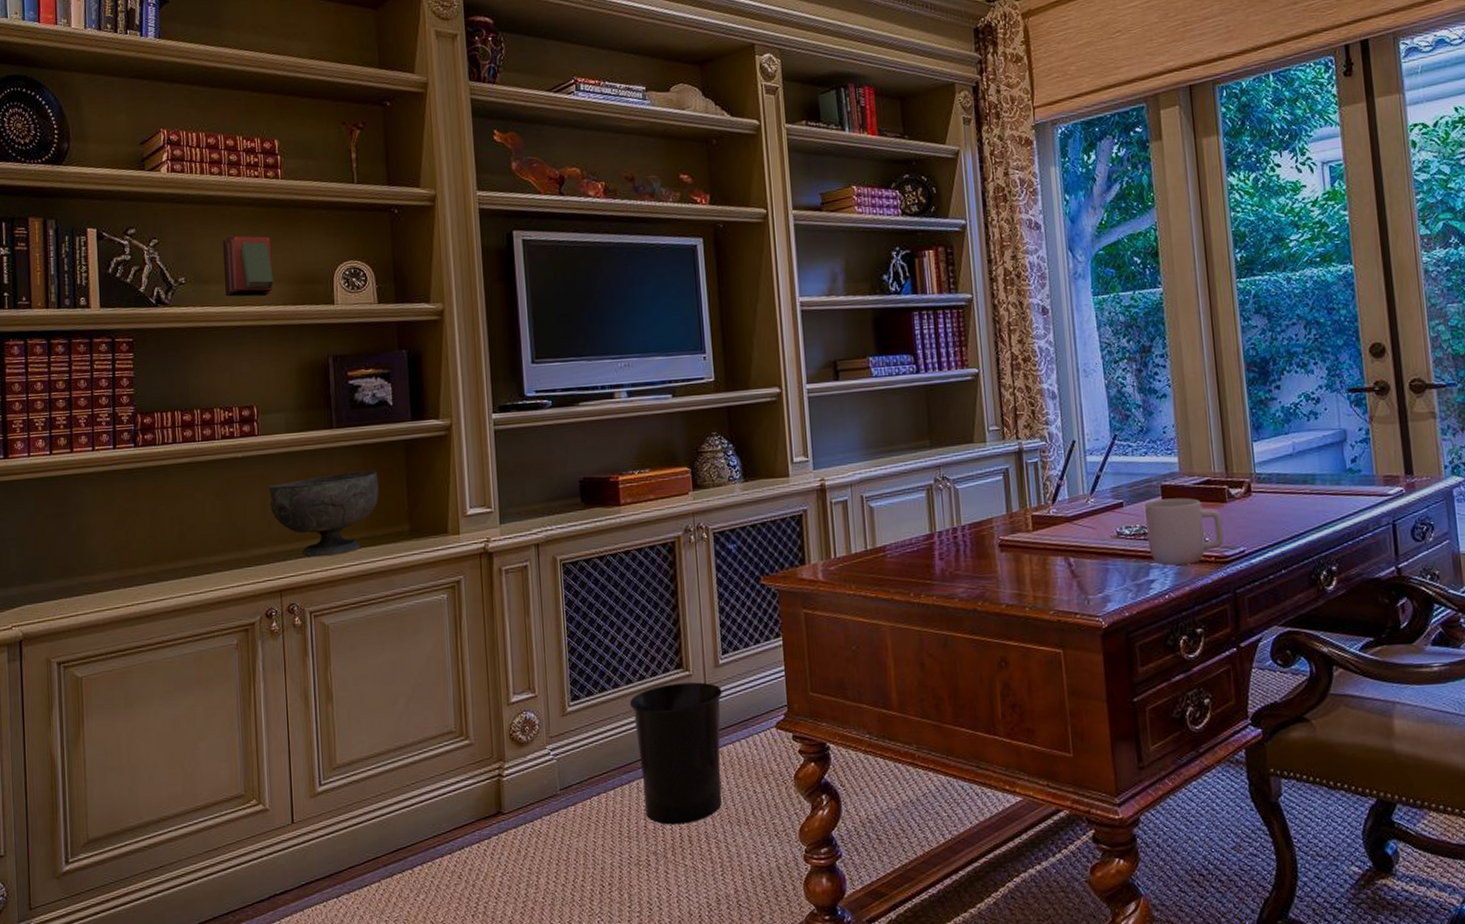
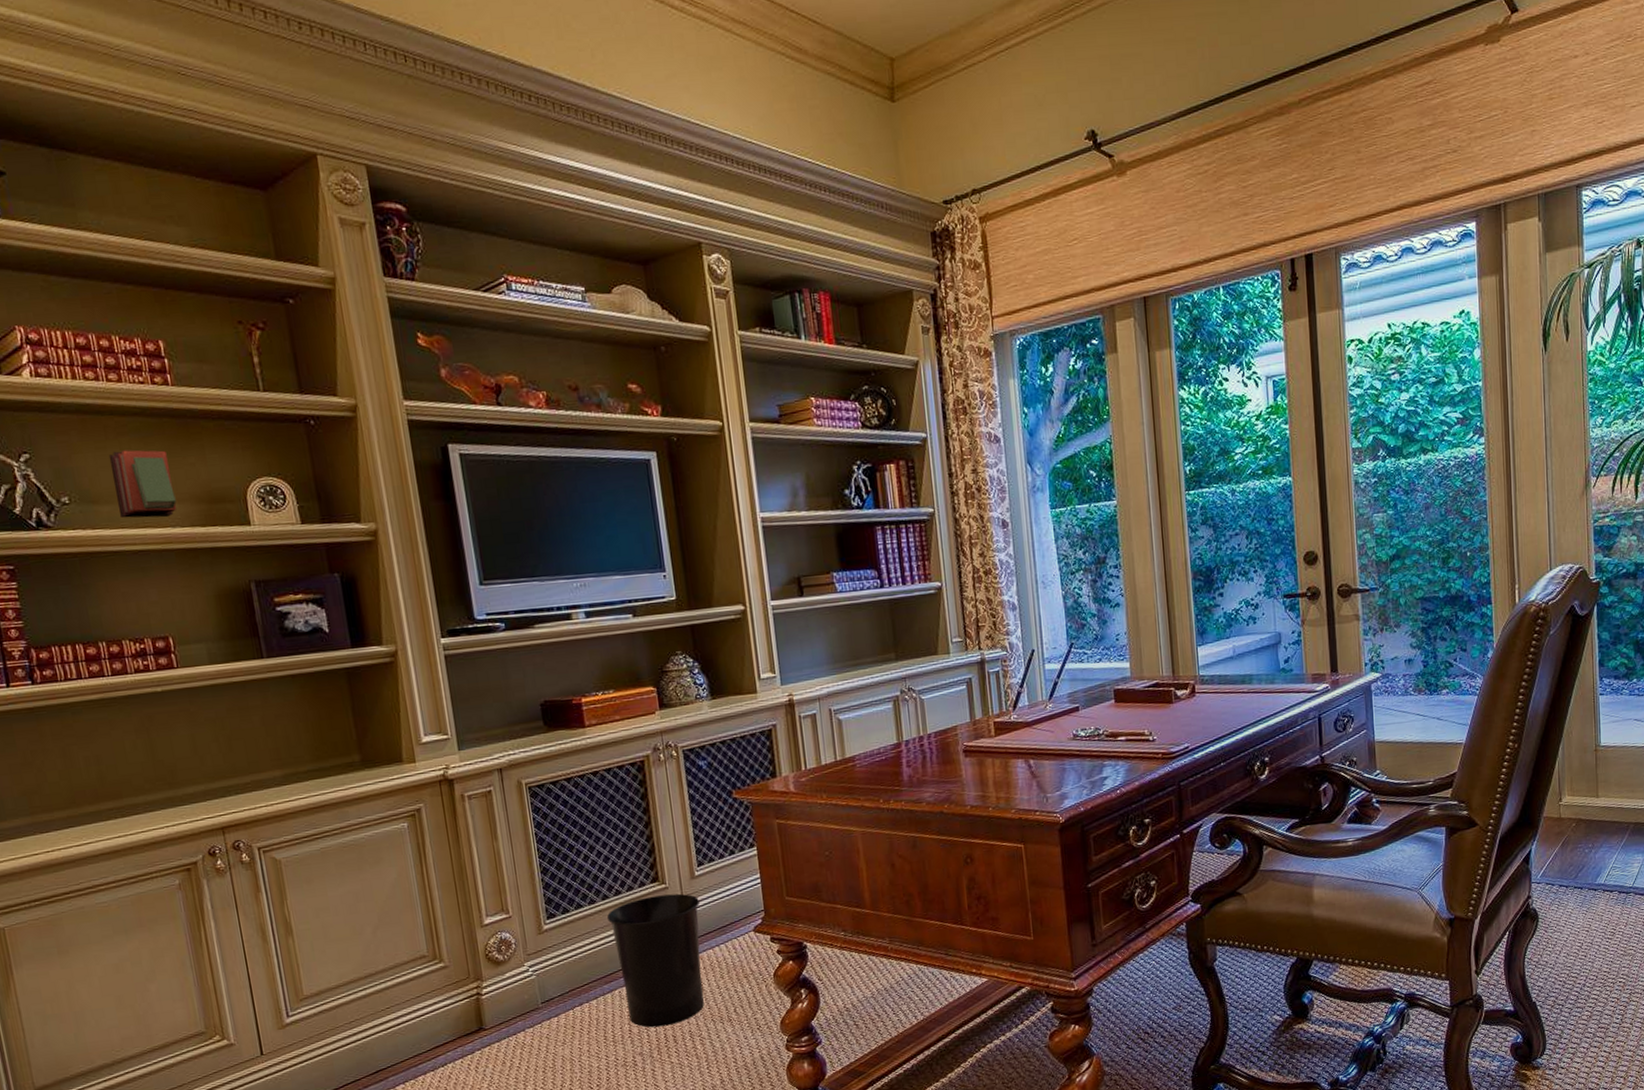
decorative bowl: present [268,470,379,558] -> none [196,700,323,793]
mug: present [1144,497,1224,565] -> none [1098,700,1171,763]

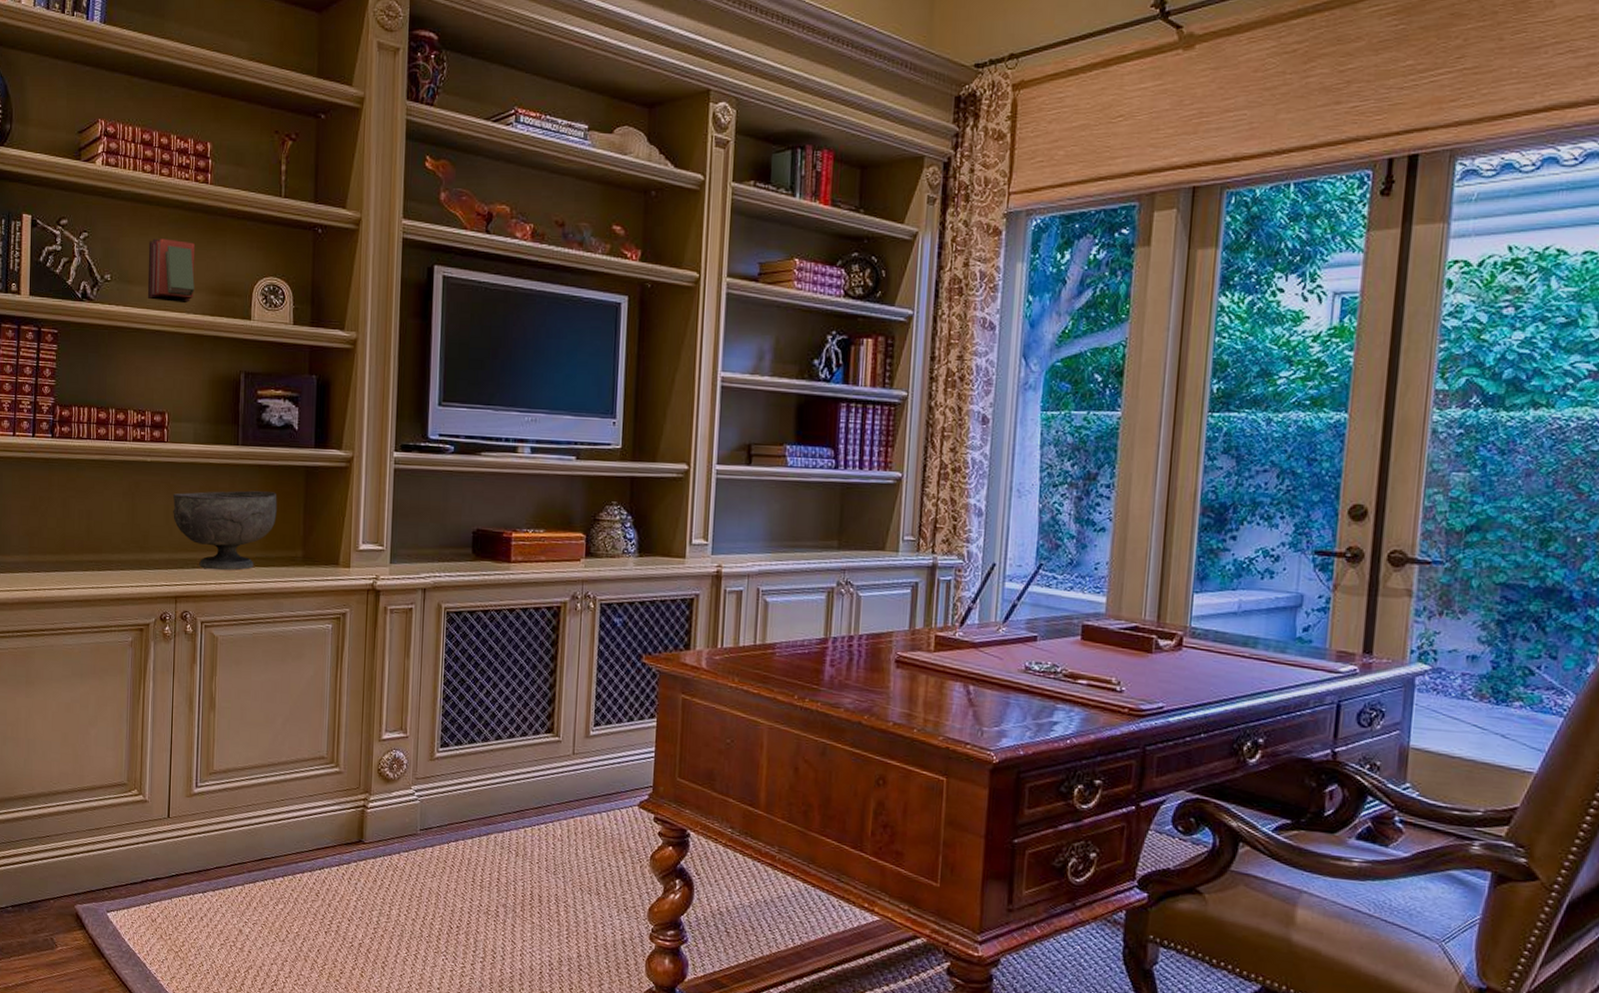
decorative bowl: none [196,700,323,793] -> present [172,490,277,571]
waste bin: present [606,893,704,1028] -> none [496,746,589,884]

